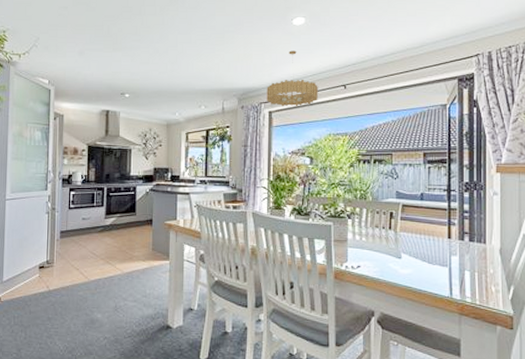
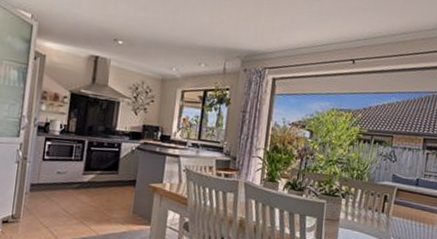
chandelier: present [266,50,318,107] -> none [271,16,326,78]

